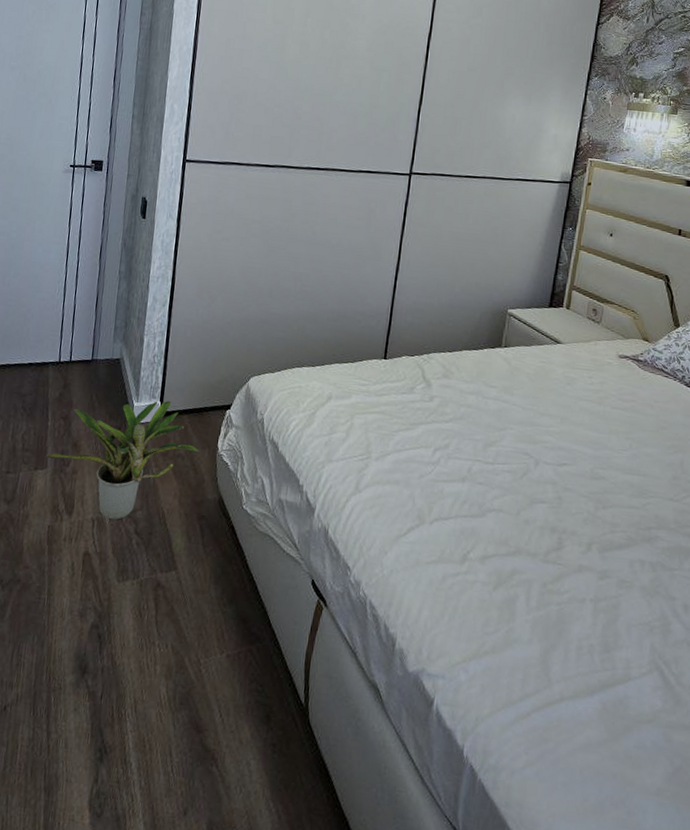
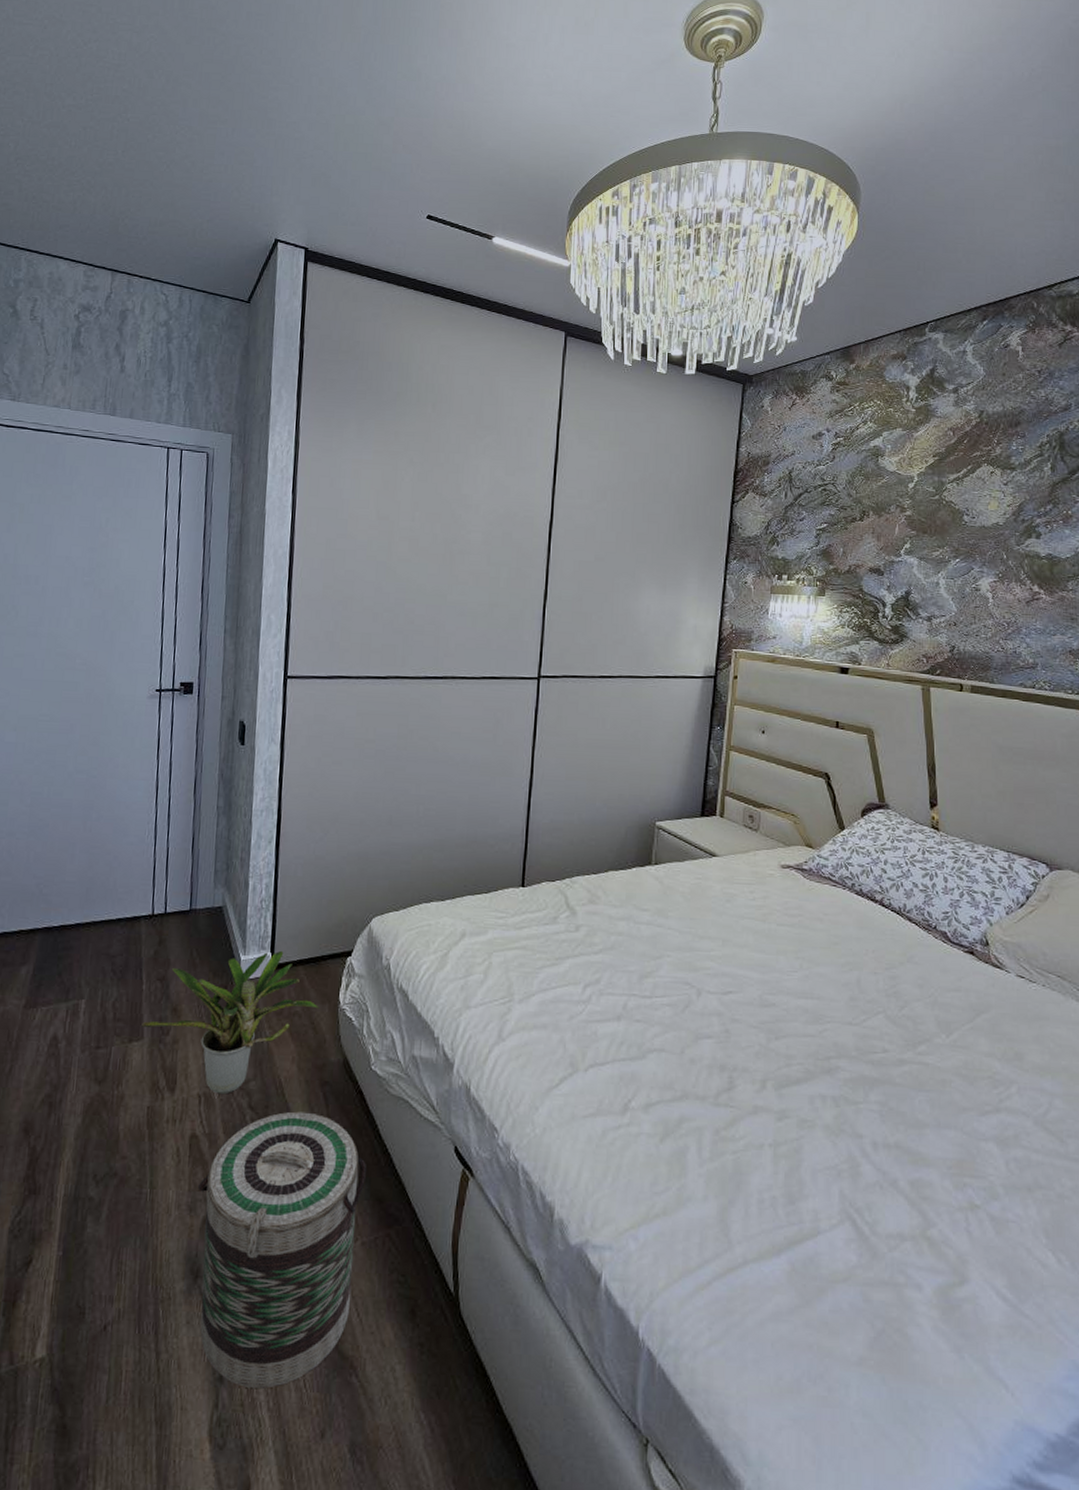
basket: none [85,539,235,770] -> present [197,1111,367,1389]

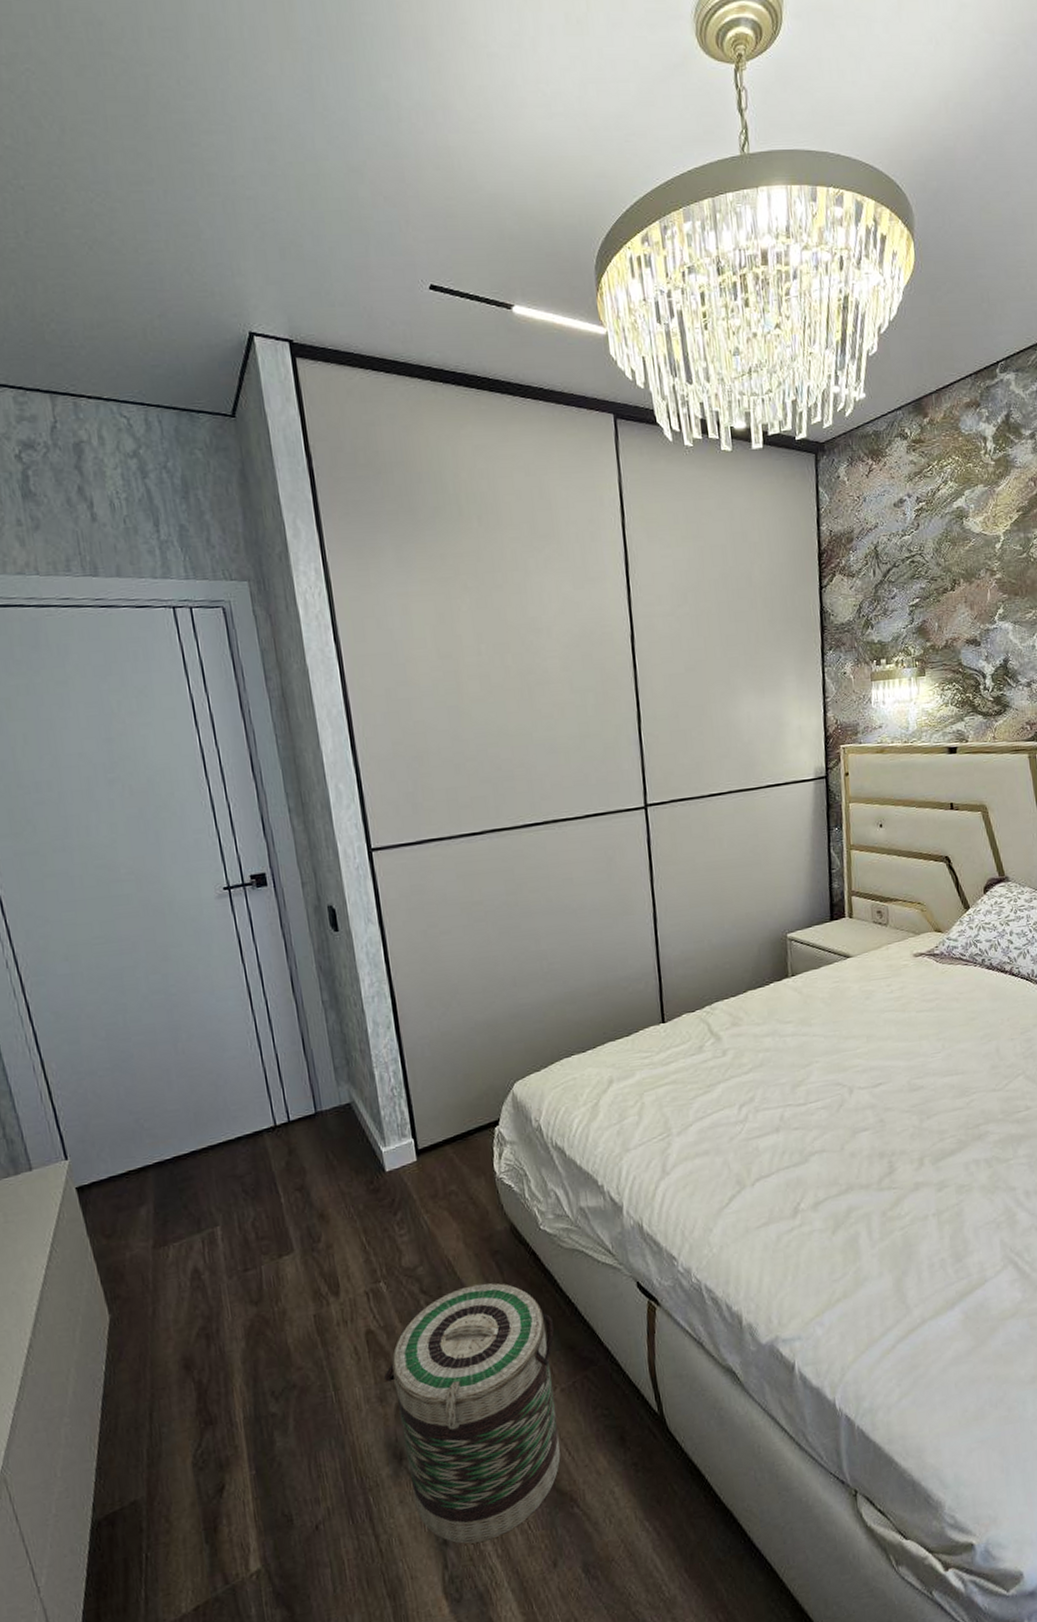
potted plant: present [141,950,320,1095] -> none [288,1134,476,1287]

